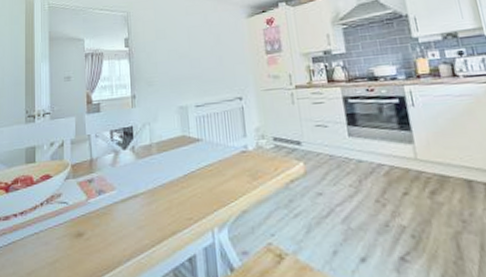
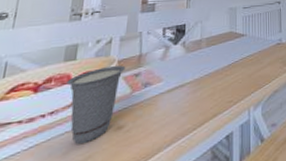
cup: none [30,170,79,246] -> present [66,65,126,144]

